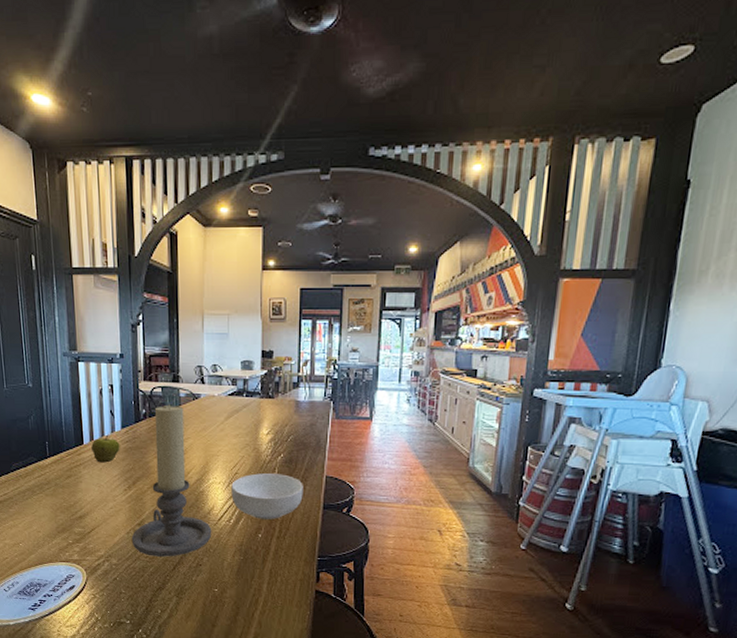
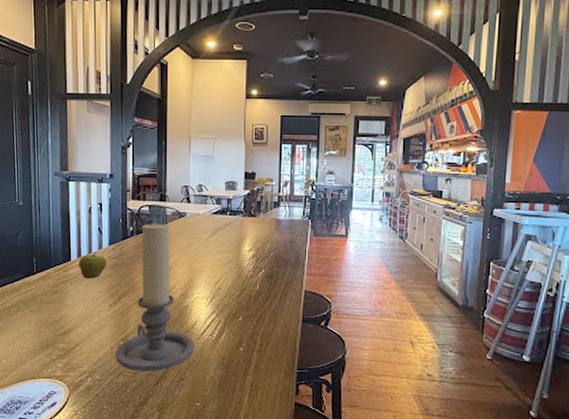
cereal bowl: present [231,473,303,520] -> none [214,288,283,333]

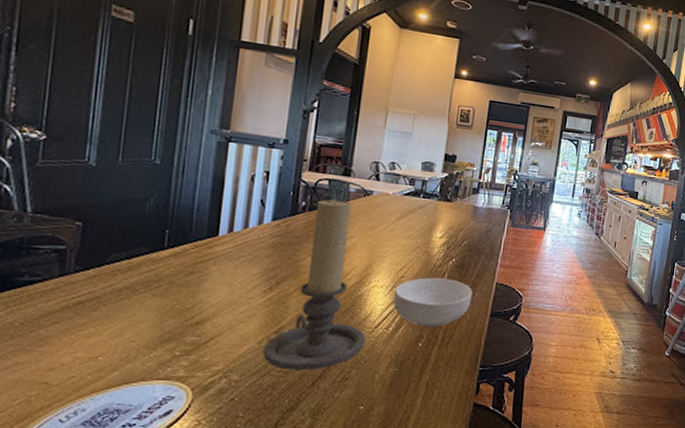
apple: present [79,252,107,279] -> none [228,227,267,259]
cereal bowl: none [214,288,283,333] -> present [393,277,473,327]

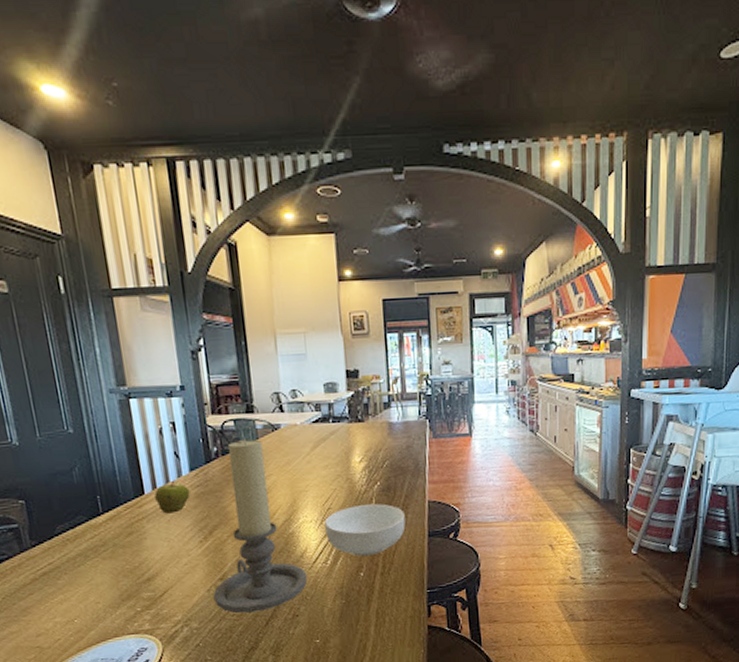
apple: none [228,227,267,259] -> present [154,481,191,514]

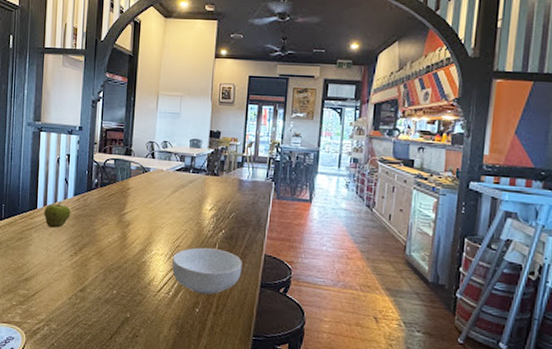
candle holder: present [213,439,308,614] -> none [72,176,151,326]

